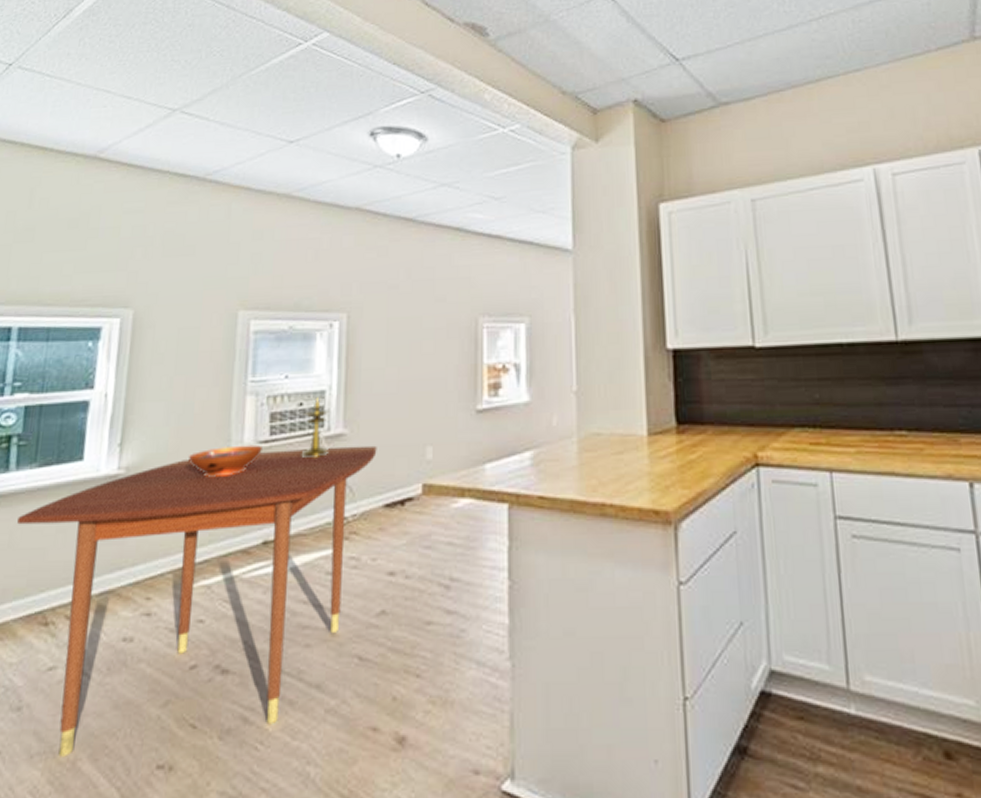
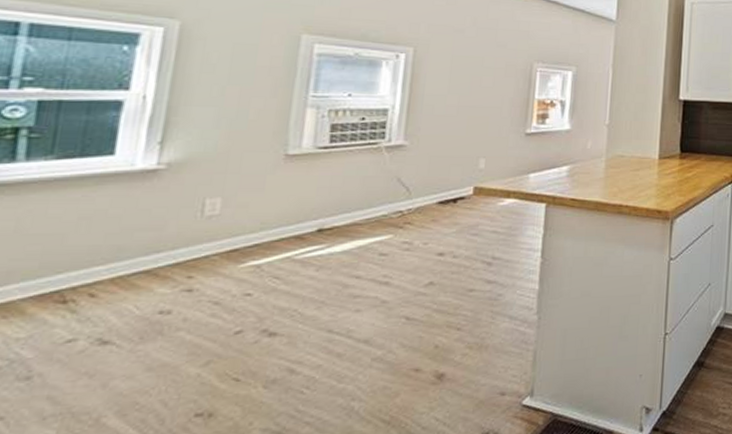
dining table: present [17,445,377,757] -> none [27,155,435,416]
decorative bowl: present [189,444,262,477] -> none [241,149,321,175]
candlestick: present [301,397,330,458] -> none [360,114,392,163]

